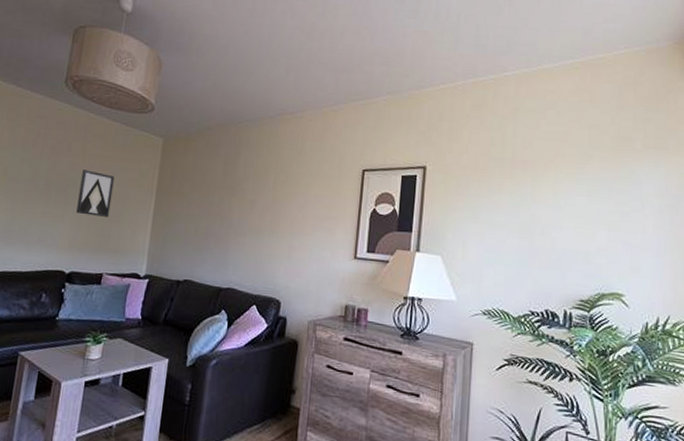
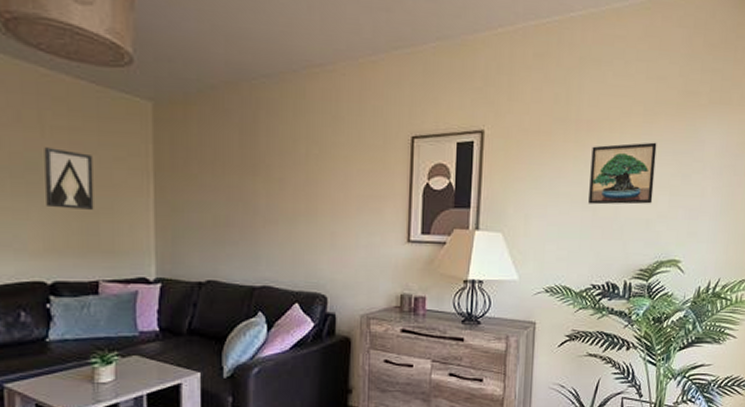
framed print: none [525,181,592,238] -> present [588,142,657,205]

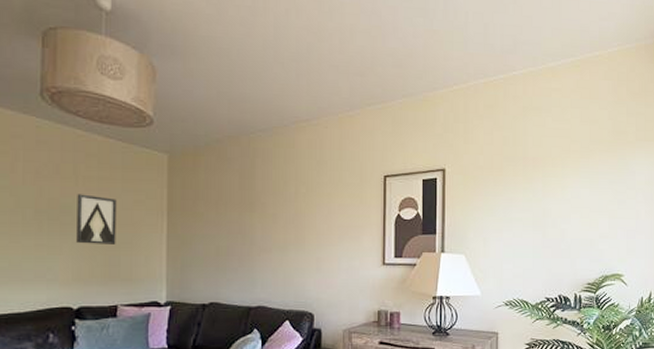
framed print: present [588,142,657,205] -> none [538,174,594,228]

